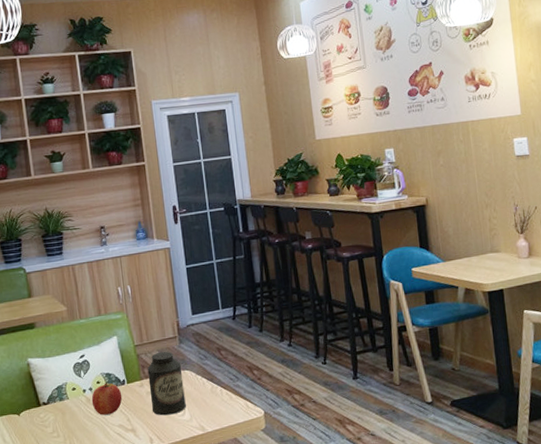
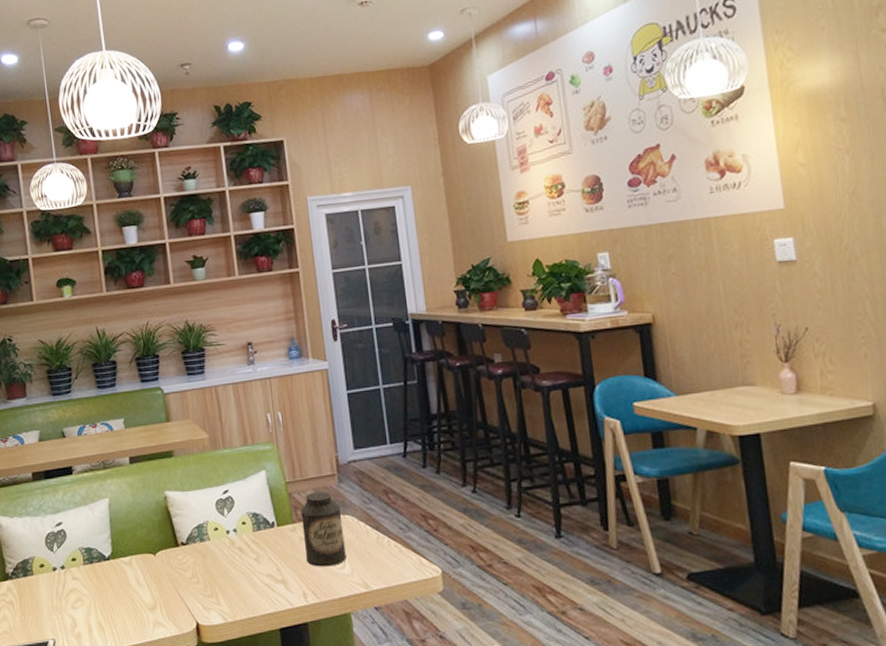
fruit: present [91,383,123,415] -> none [236,524,272,562]

